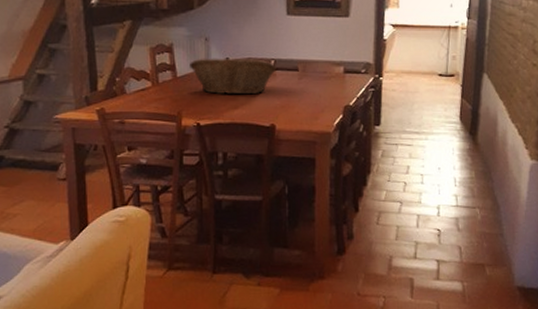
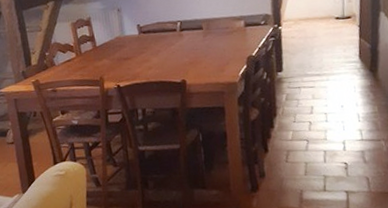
fruit basket: present [188,58,276,95] -> none [105,22,183,58]

